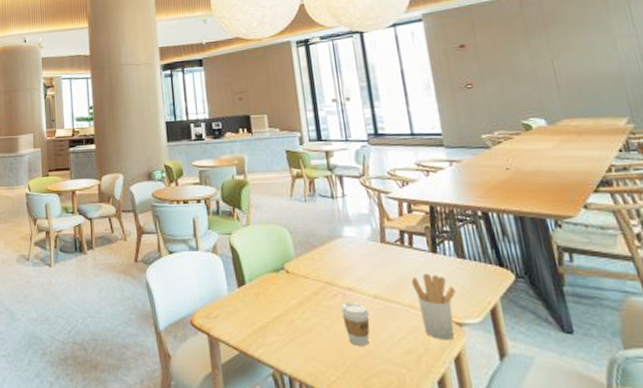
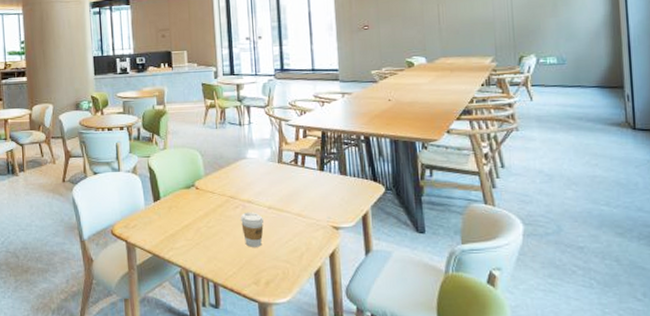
utensil holder: present [411,273,456,341] -> none [301,187,337,241]

